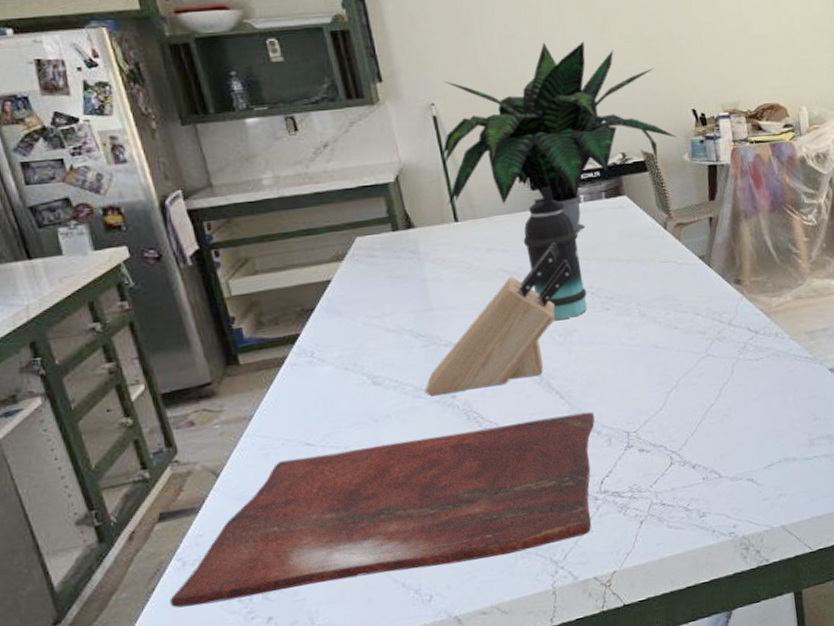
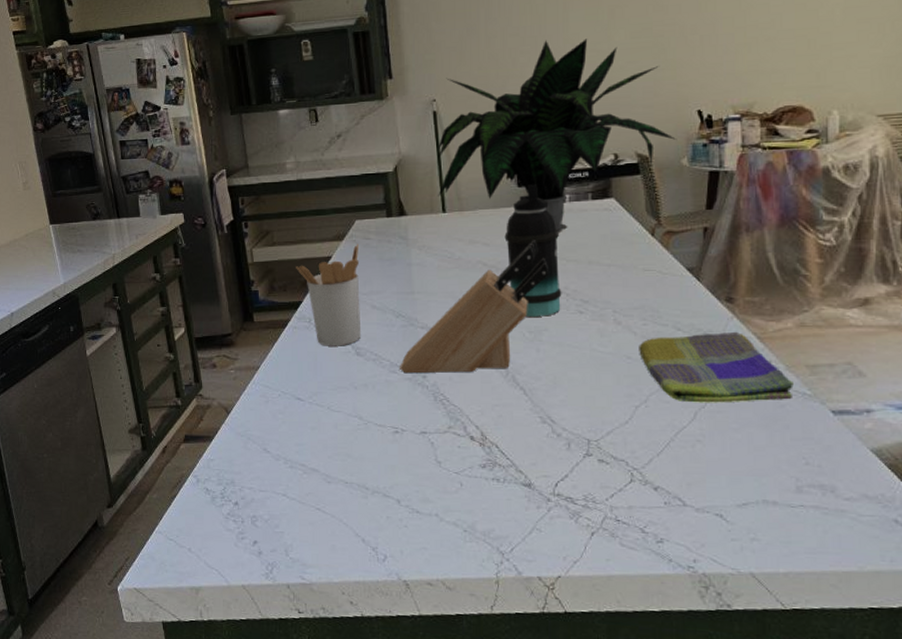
cutting board: present [169,411,595,608] -> none [185,410,556,535]
utensil holder: none [288,263,377,380] -> present [296,244,362,346]
dish towel: none [664,309,798,381] -> present [639,331,794,403]

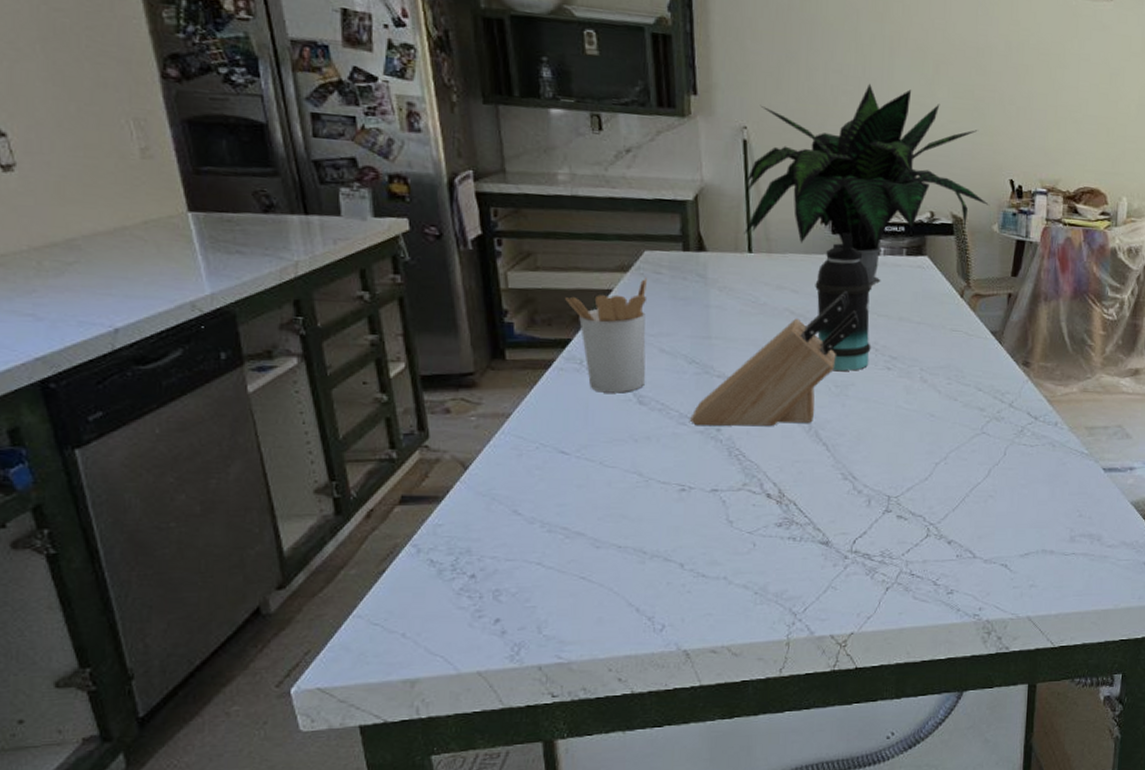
dish towel: present [639,331,794,403] -> none [942,394,1074,461]

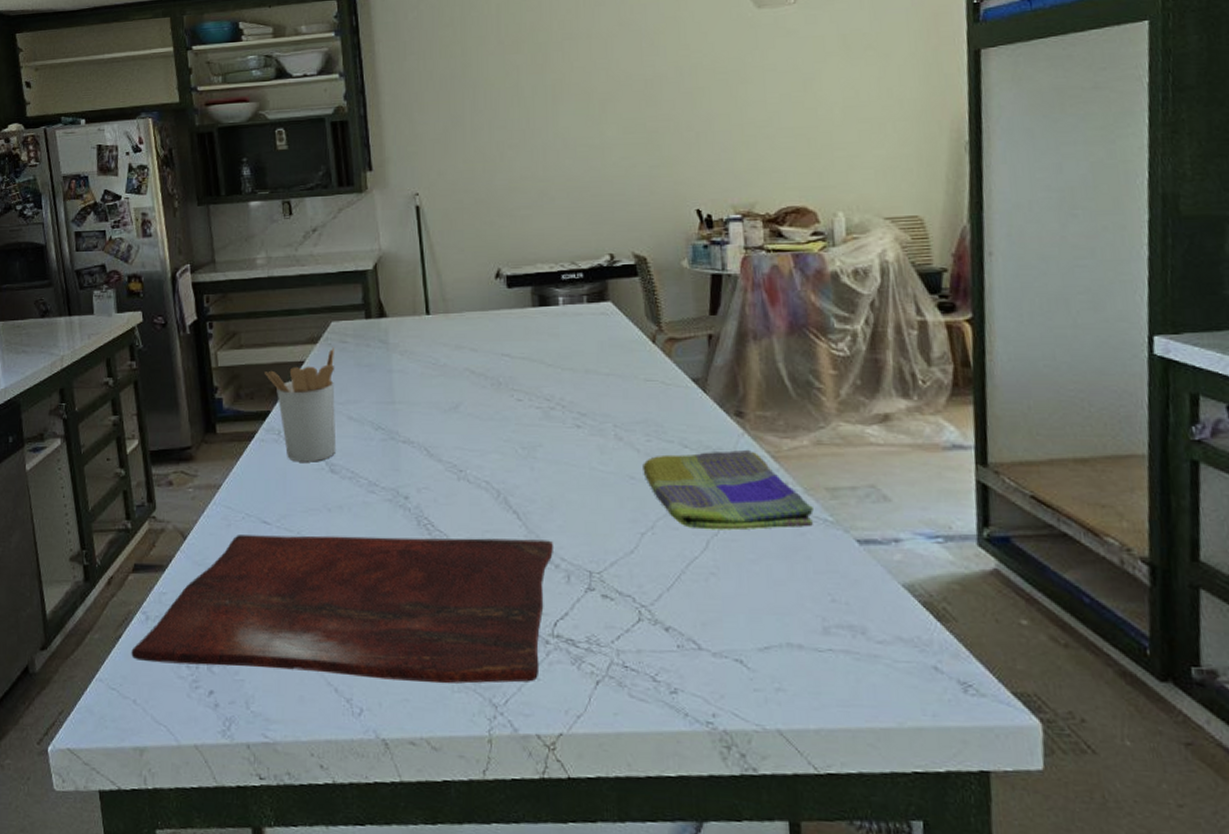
cutting board: none [398,465,857,598] -> present [131,535,553,684]
knife block: present [690,291,860,426] -> none [379,346,543,494]
potted plant: present [744,83,989,286] -> none [421,133,675,338]
bottle: present [815,232,871,371] -> none [494,285,558,431]
dish towel: none [942,394,1074,461] -> present [643,449,814,531]

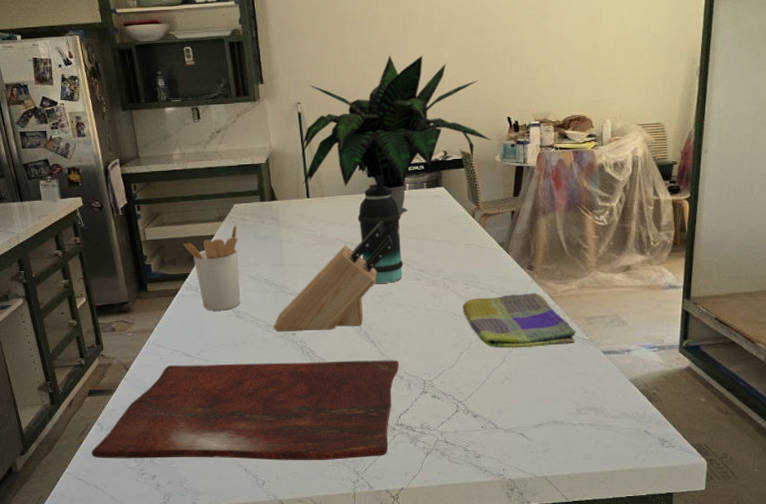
knife block: none [379,346,543,494] -> present [273,221,394,332]
potted plant: none [421,133,675,338] -> present [302,55,491,215]
bottle: none [494,285,558,431] -> present [357,175,404,283]

